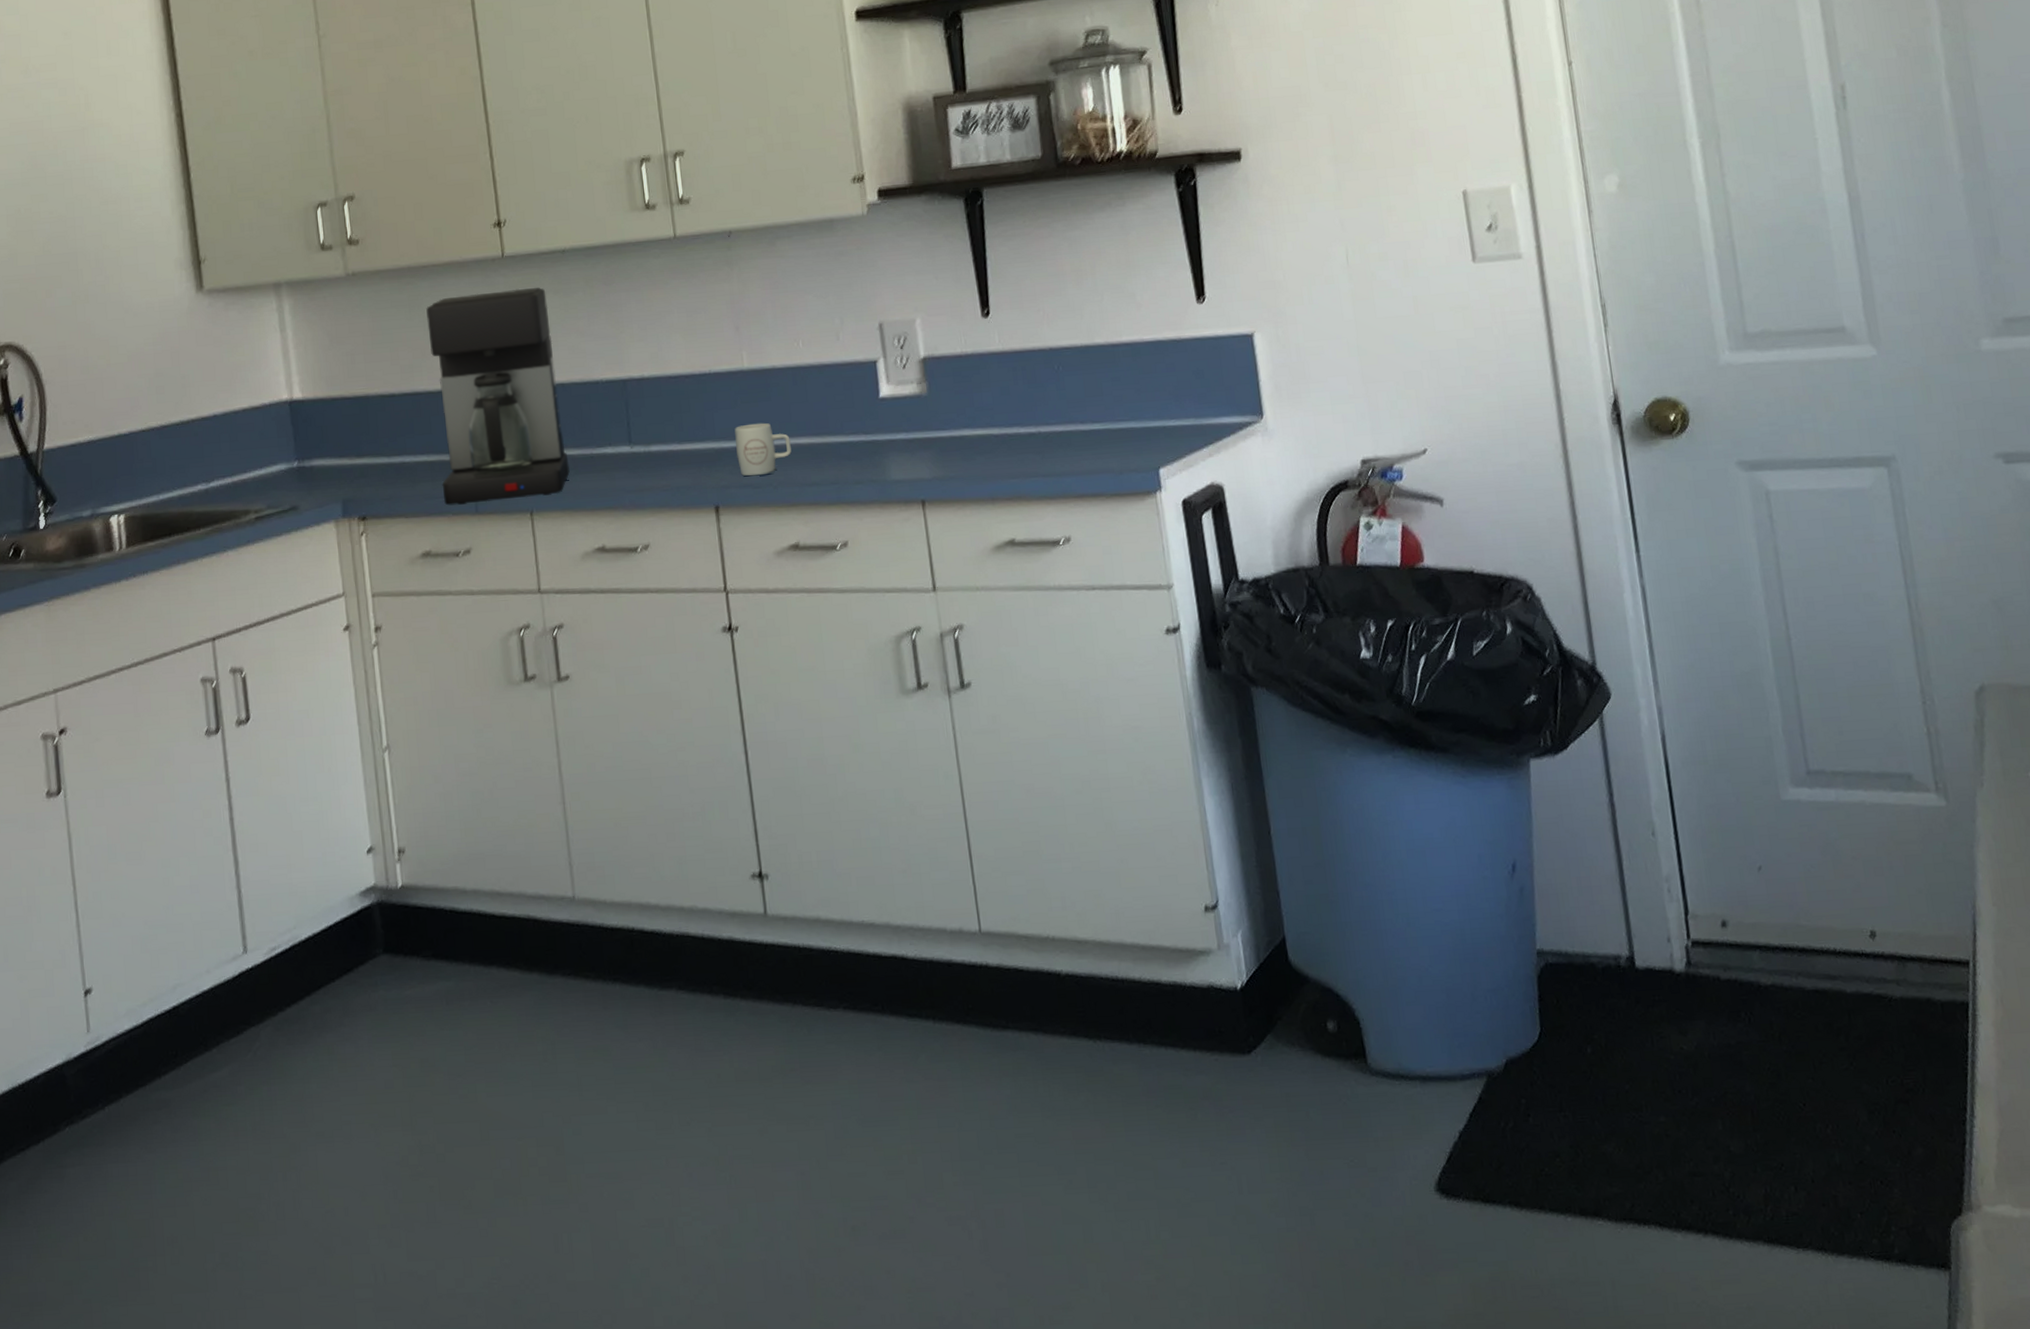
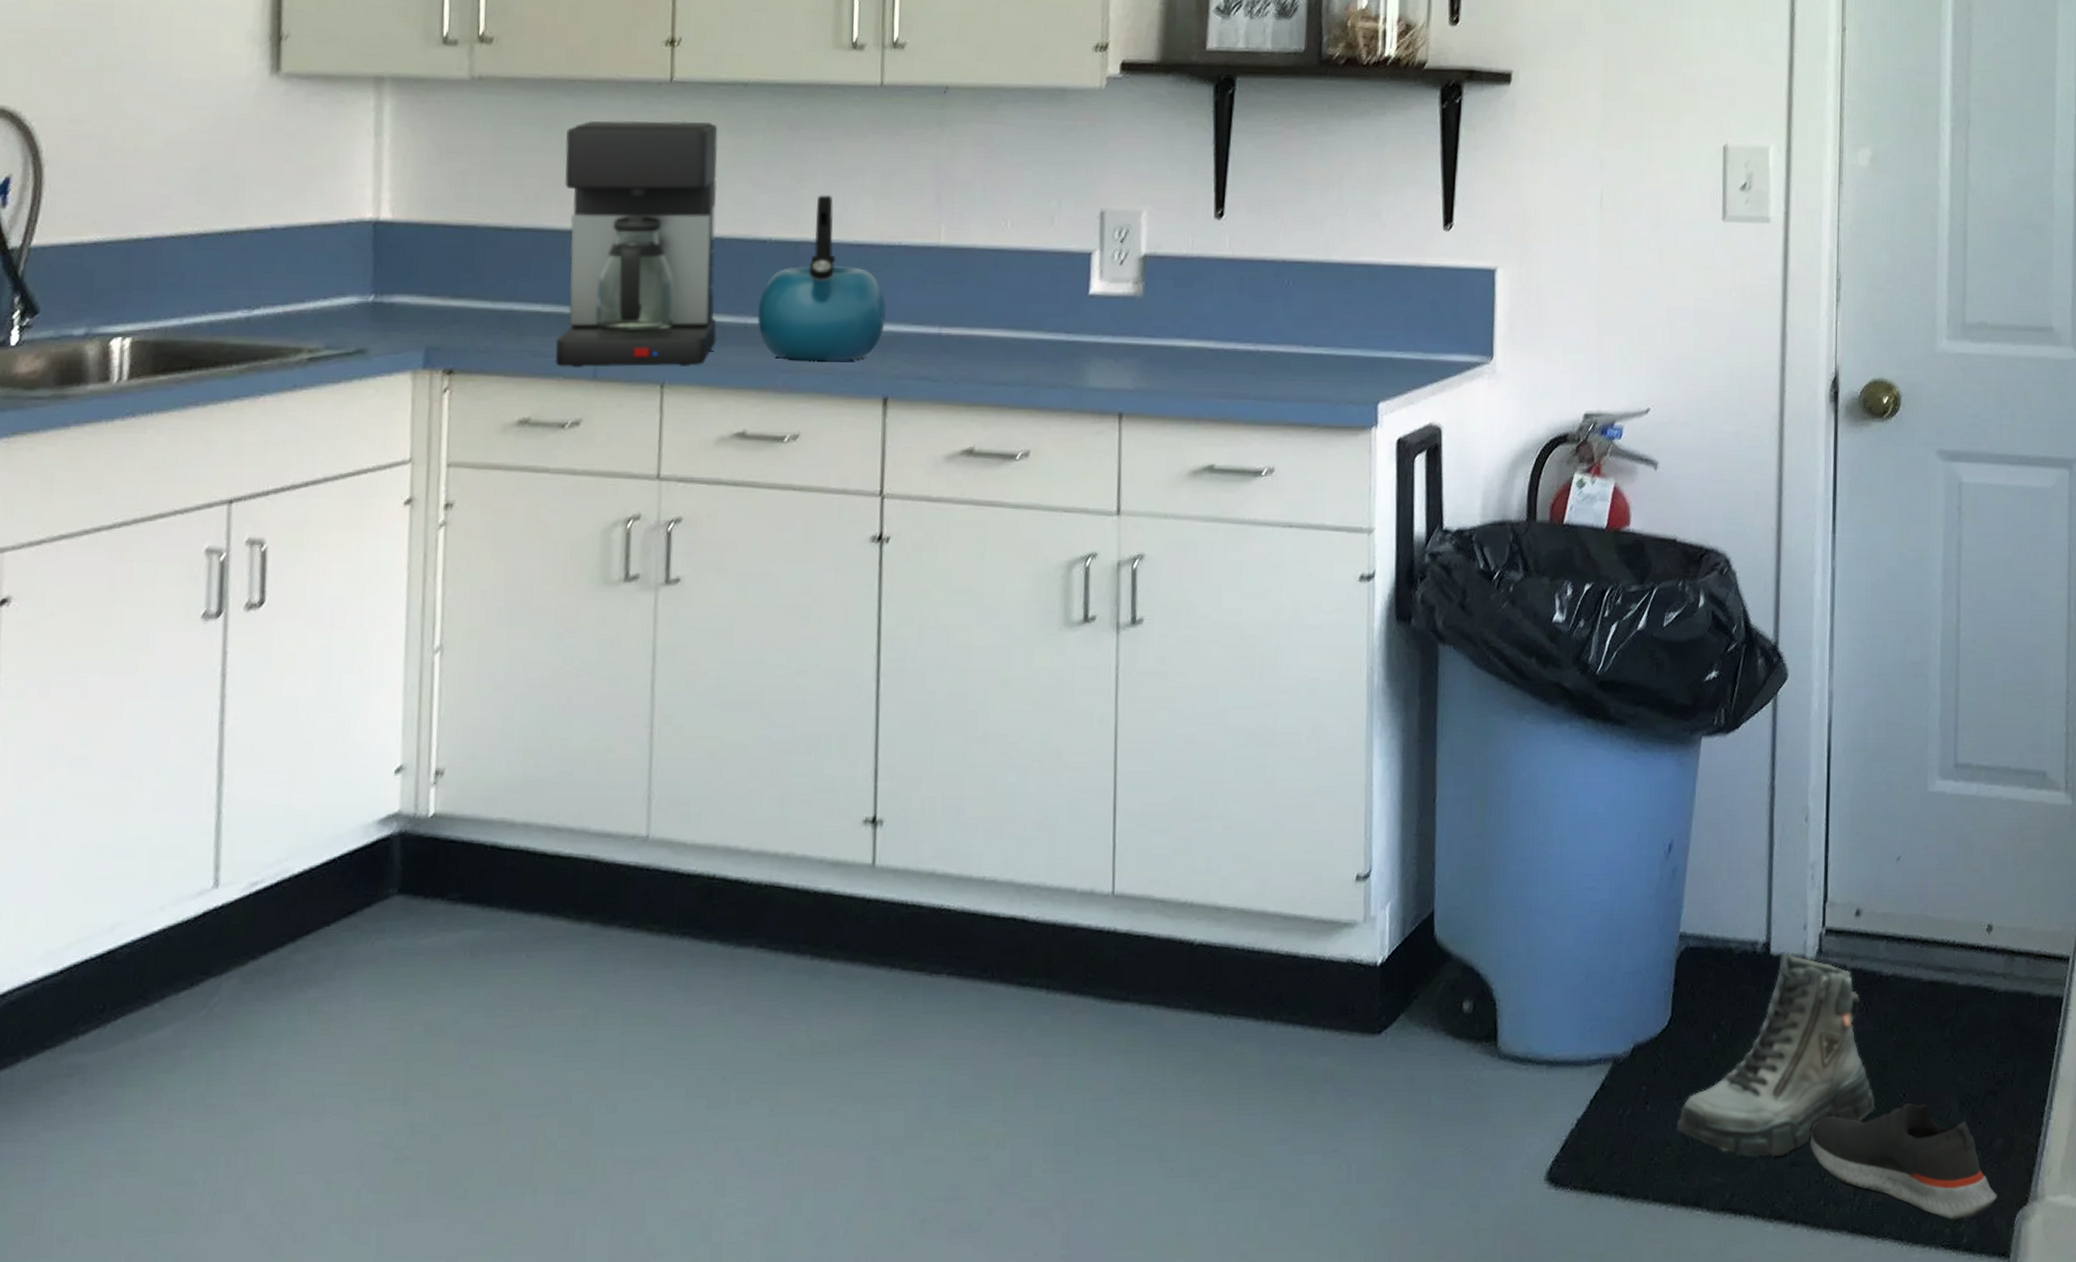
kettle: none [599,337,708,483] -> present [757,195,887,363]
mug: present [734,422,792,477] -> none [917,308,981,368]
boot: none [1563,966,1775,1169] -> present [1677,953,1876,1158]
shoe: none [1707,1112,1926,1230] -> present [1810,1102,1997,1220]

